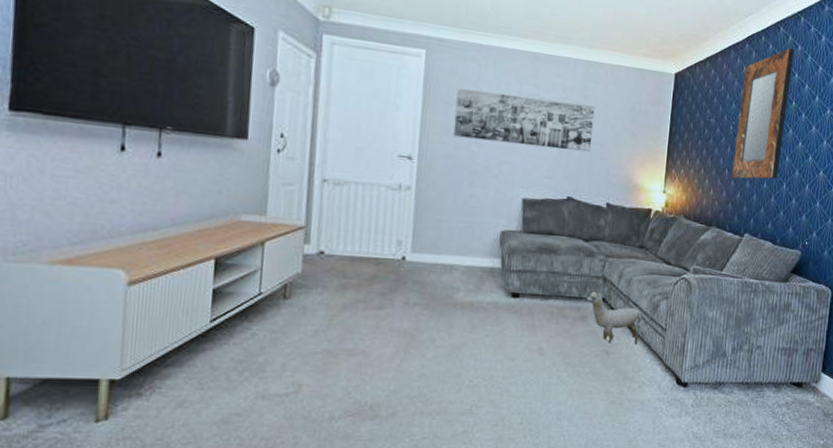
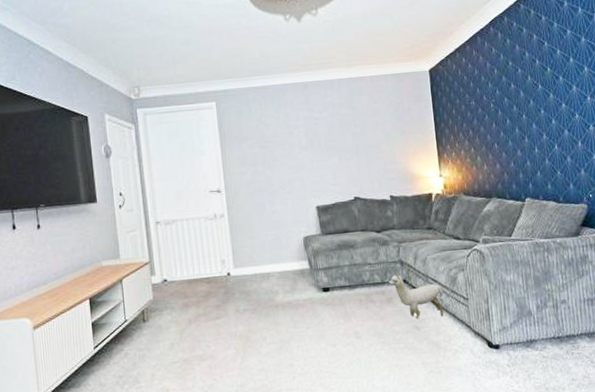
wall art: present [453,87,595,153] -> none [246,115,367,167]
home mirror: present [732,48,795,179] -> none [494,21,548,150]

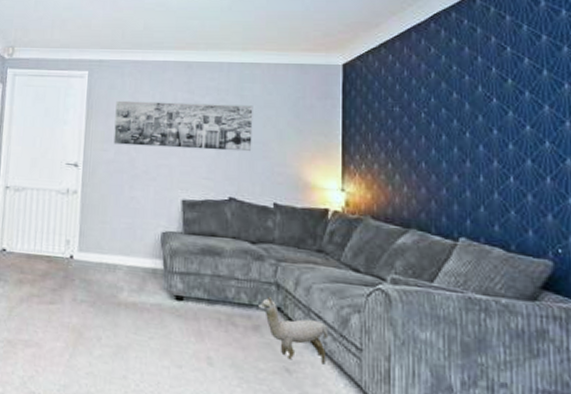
wall art: none [246,115,367,167] -> present [113,100,253,152]

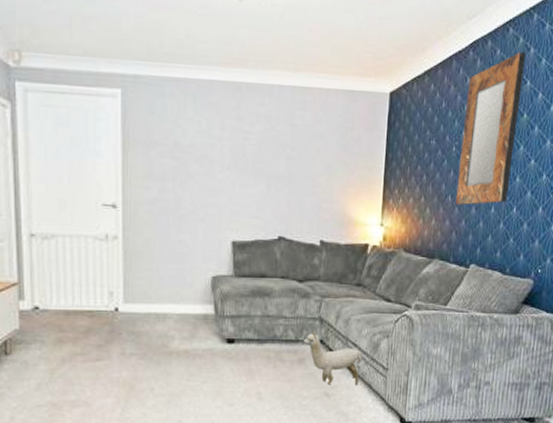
wall art: present [113,100,253,152] -> none [156,127,304,188]
home mirror: none [431,21,502,173] -> present [455,52,527,205]

